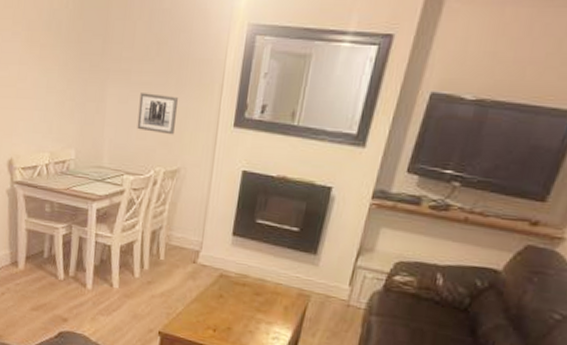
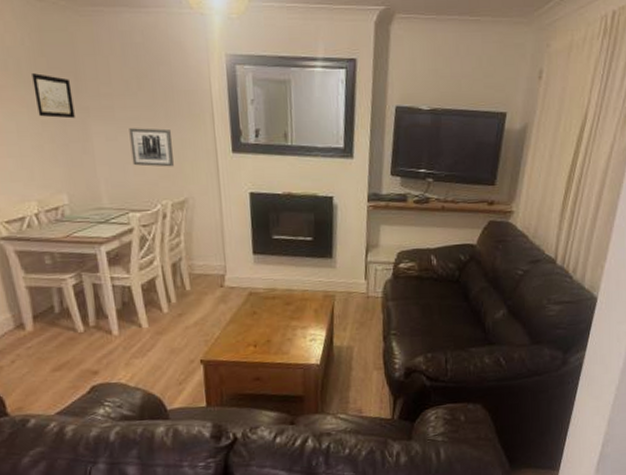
wall art: none [66,35,99,79] -> present [32,73,75,119]

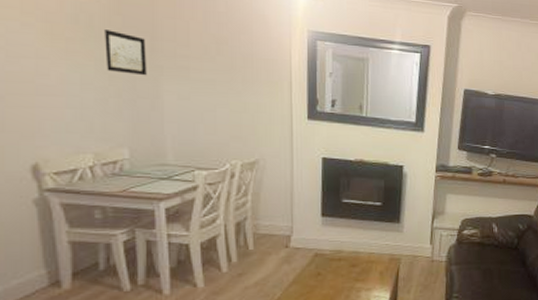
wall art: present [129,128,174,167] -> none [203,89,247,129]

